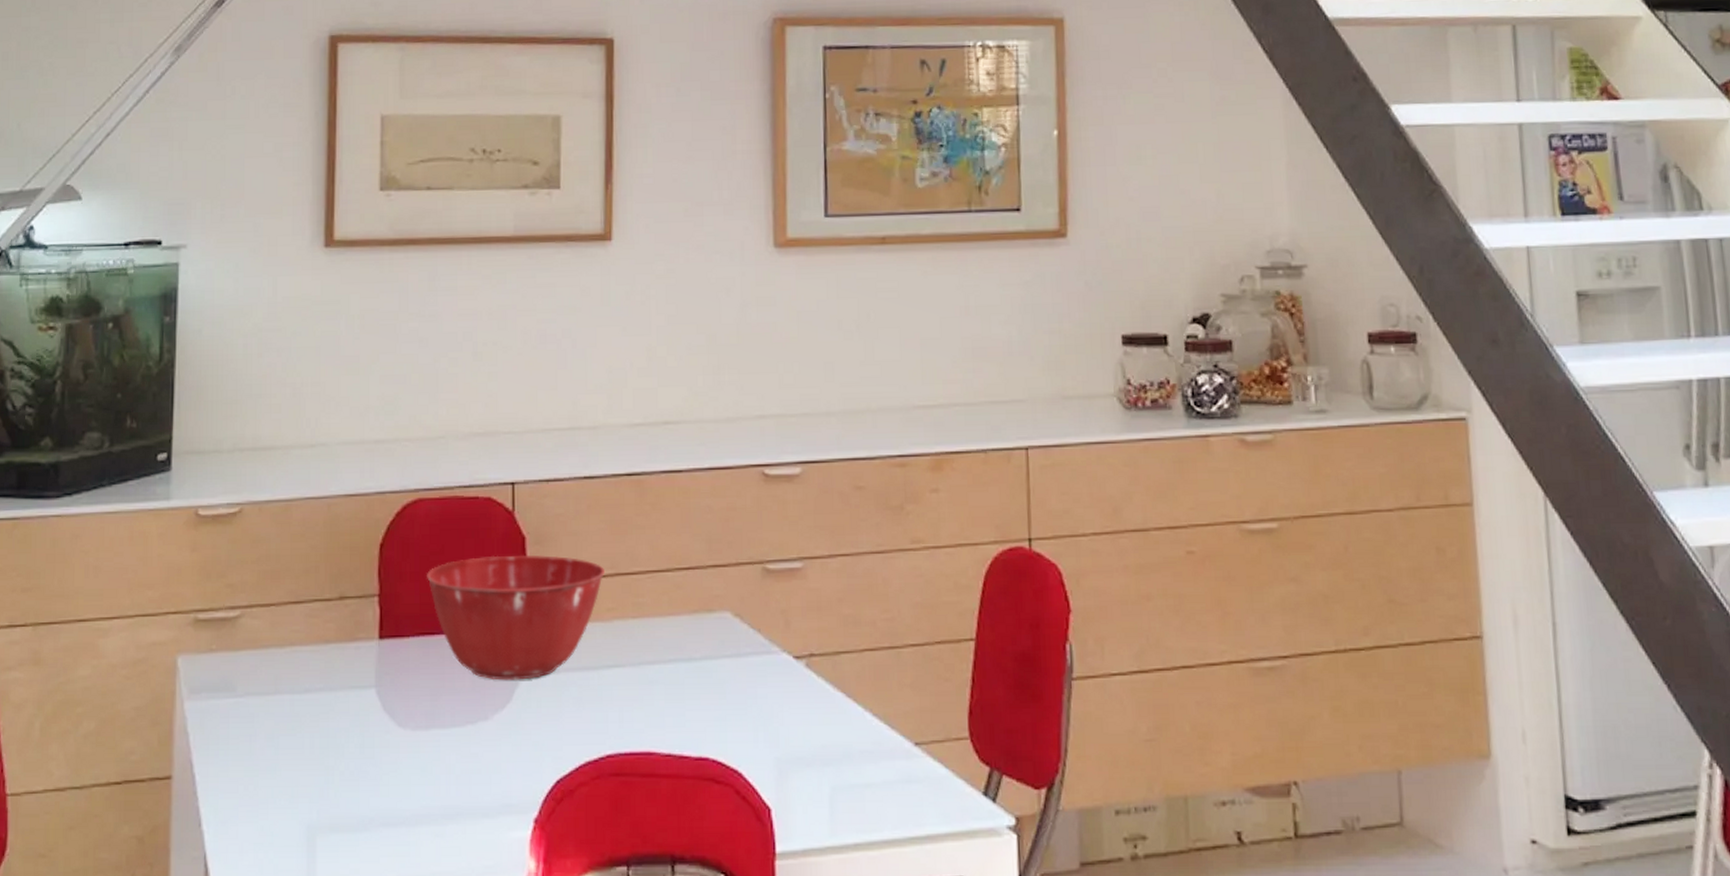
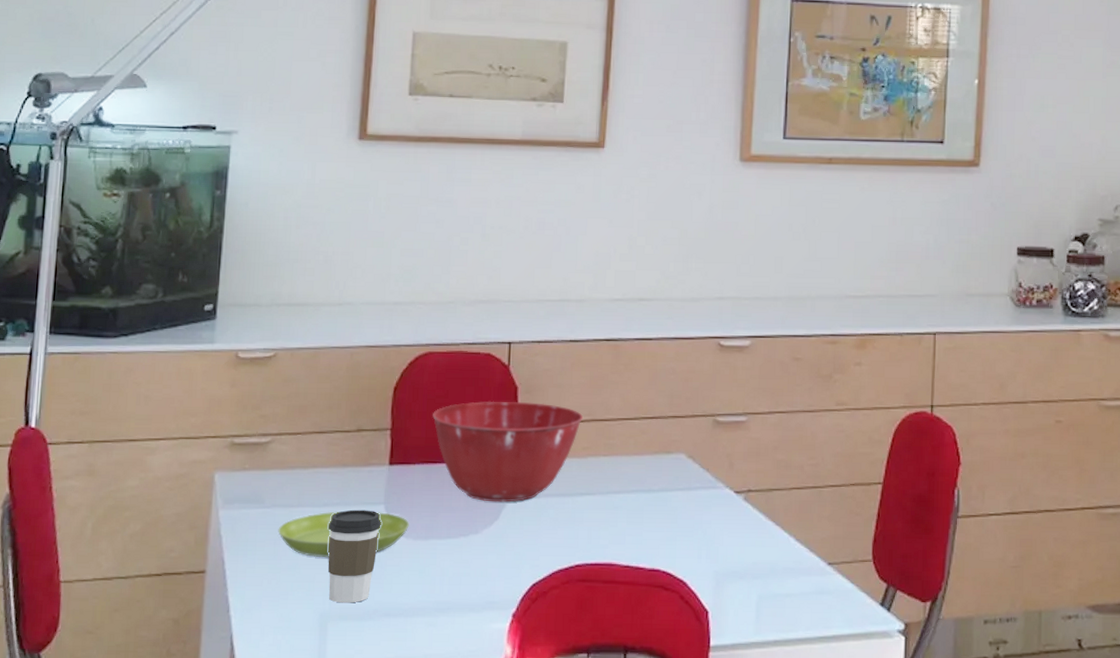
saucer: none [253,697,407,756] -> present [278,511,410,558]
coffee cup: none [311,695,373,812] -> present [327,509,381,603]

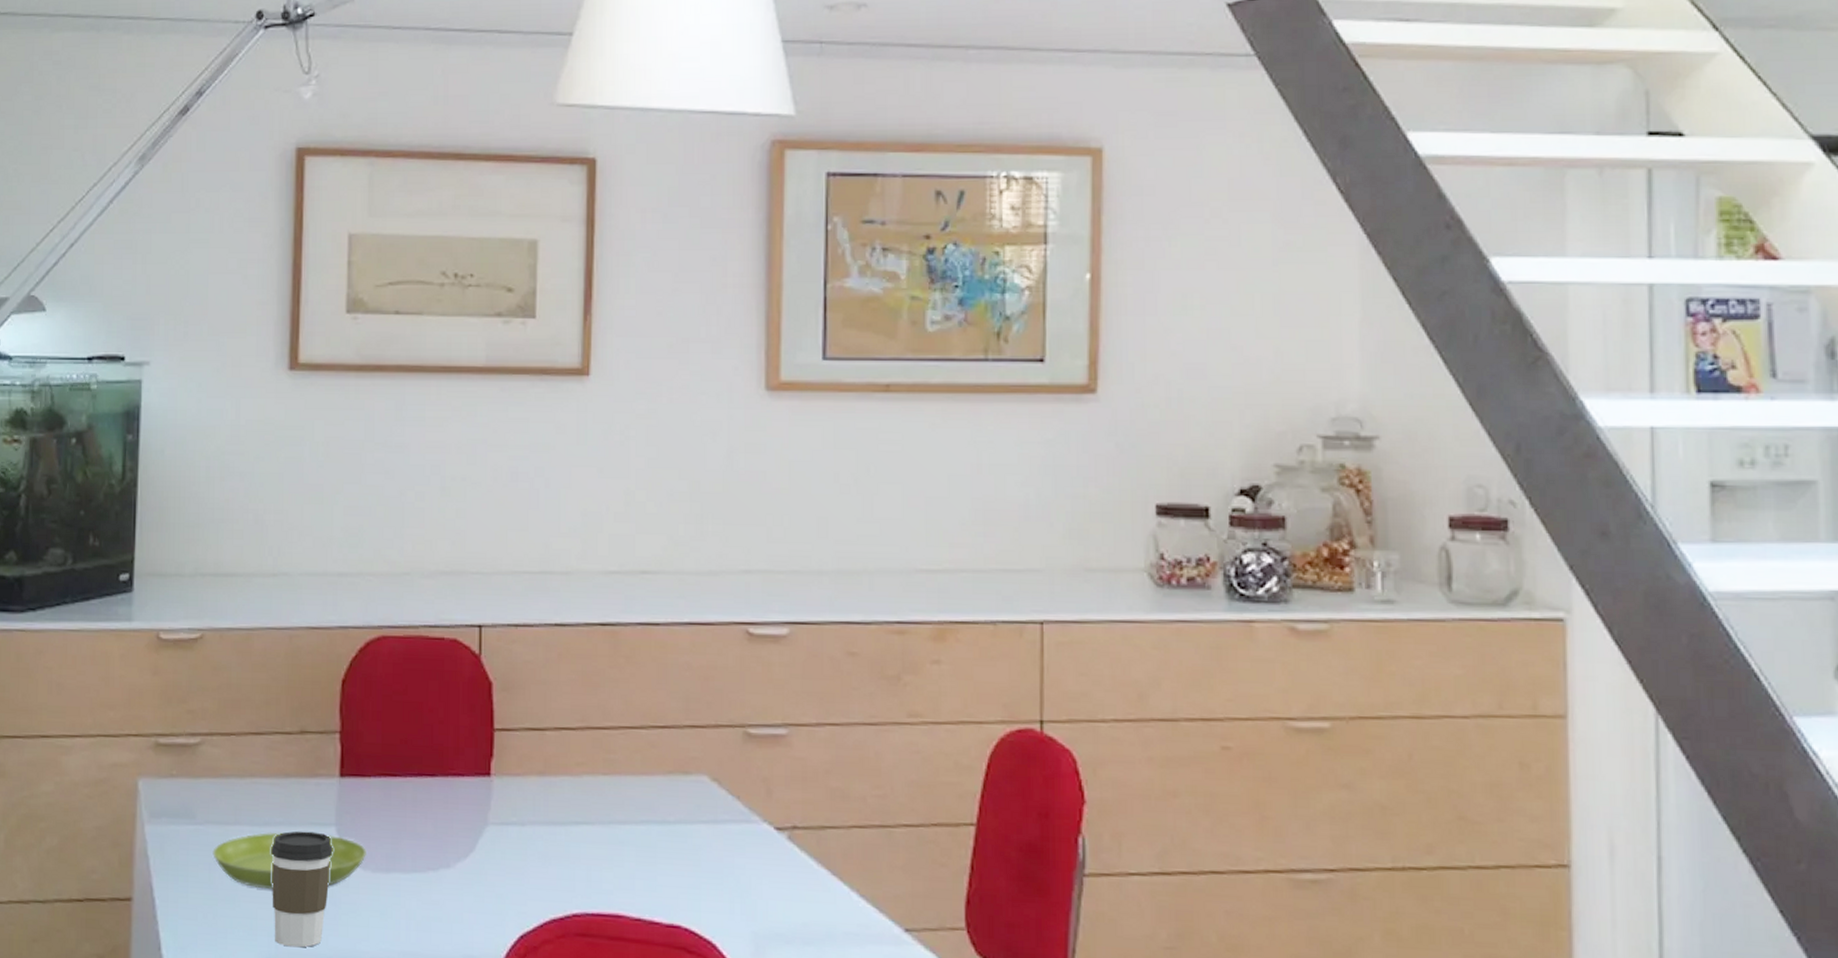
mixing bowl: present [433,401,584,503] -> none [389,699,576,830]

